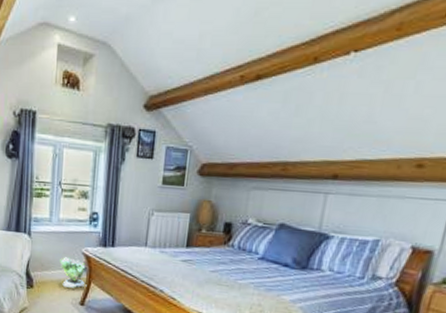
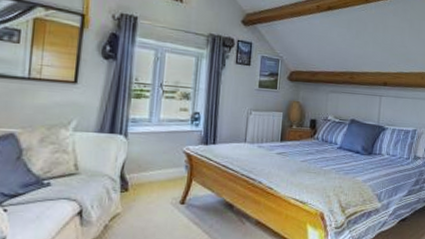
potted plant: present [60,257,87,288] -> none [159,157,188,187]

